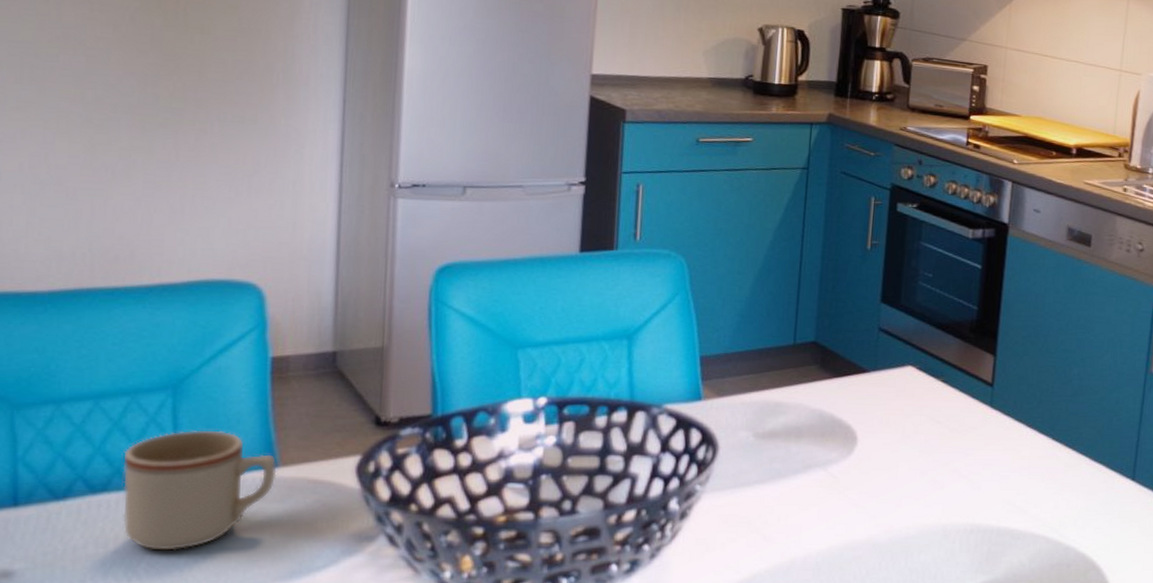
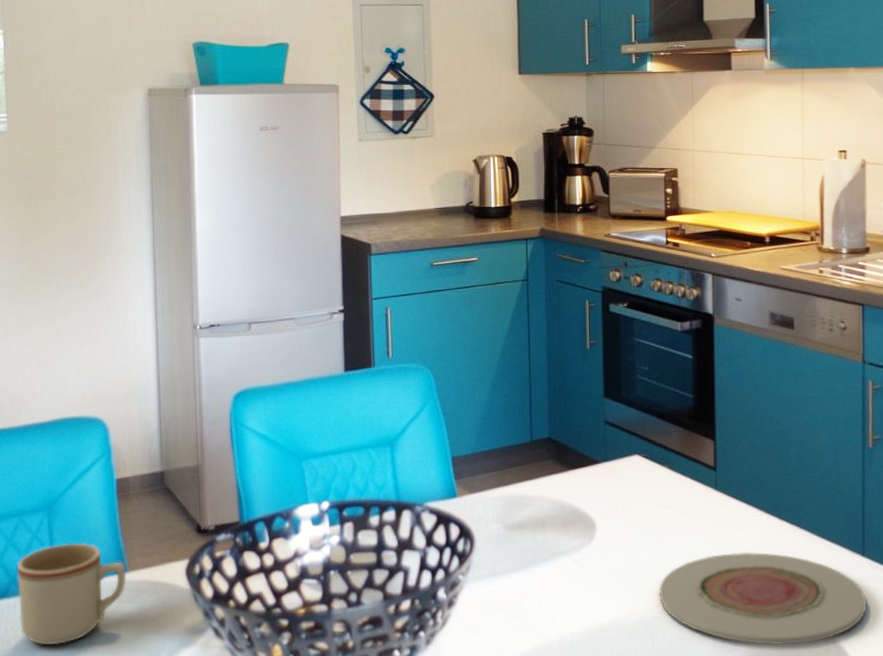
plate: none [918,472,1131,568] -> present [659,552,867,646]

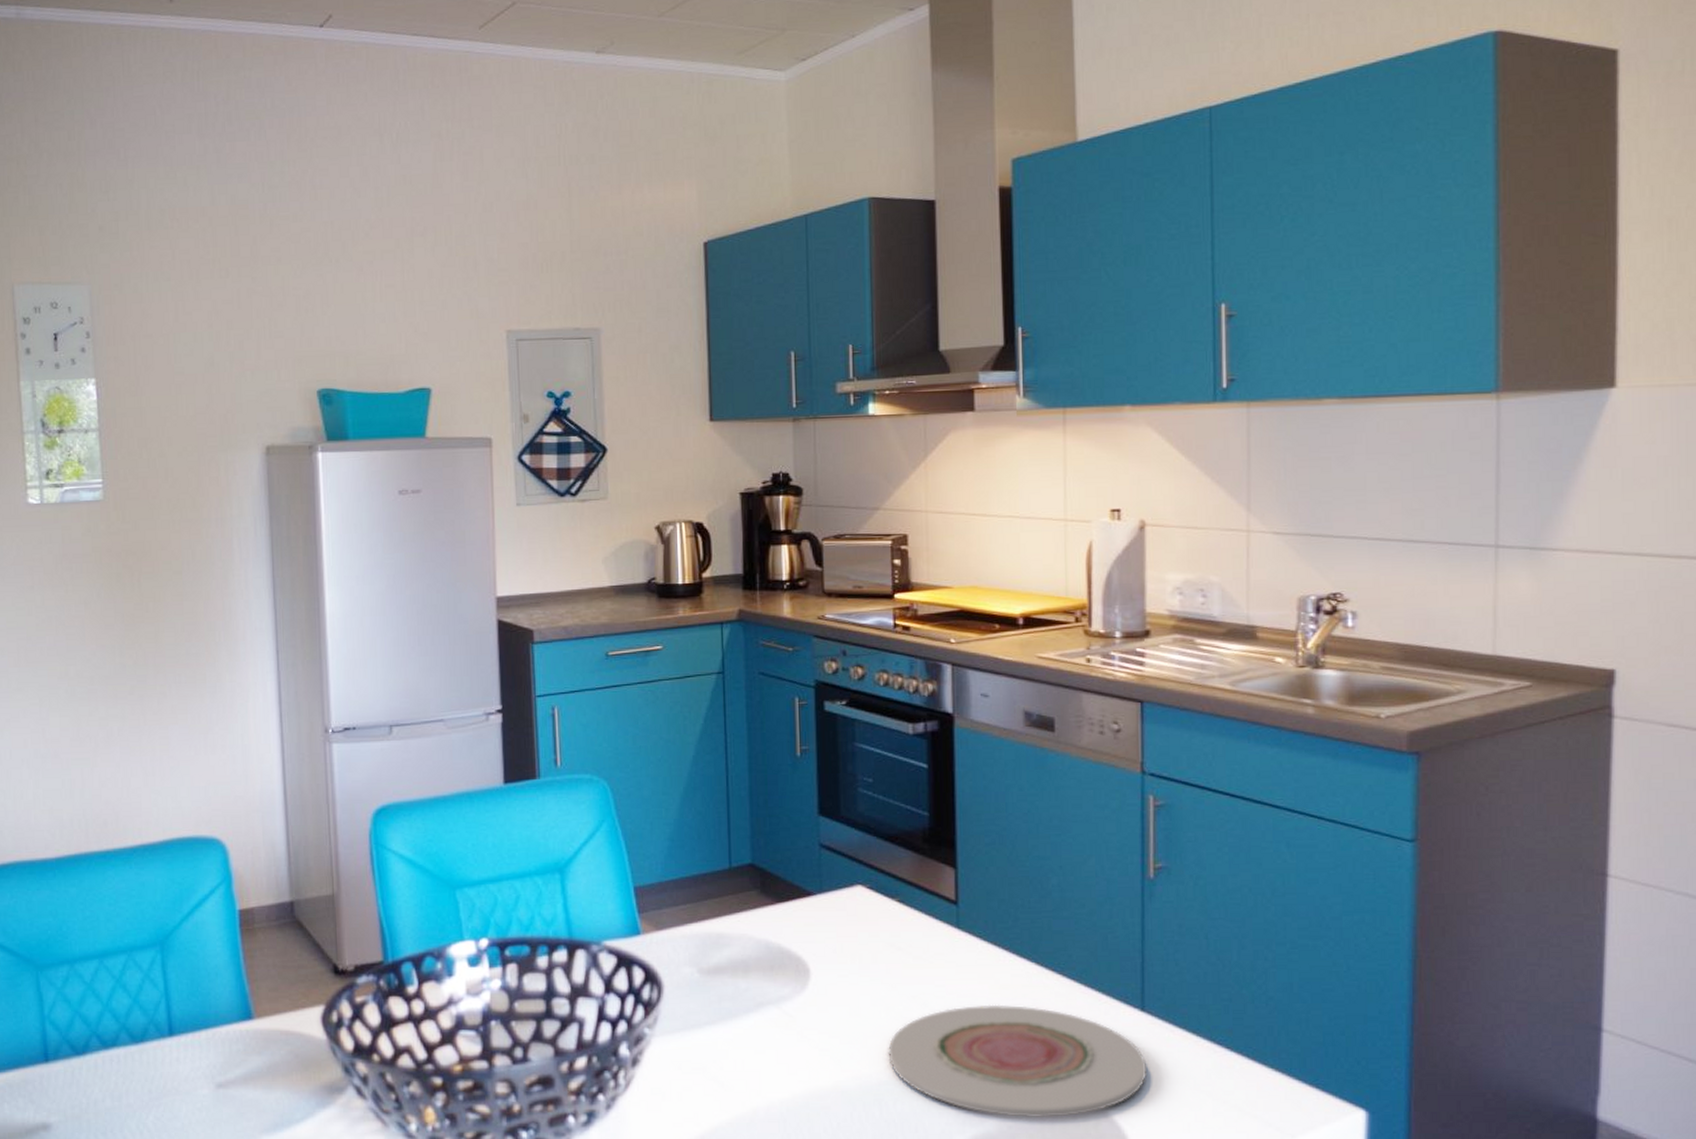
mug: present [16,542,127,646] -> none [126,984,254,1104]

